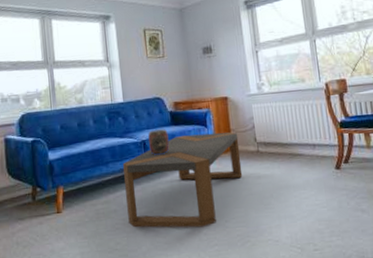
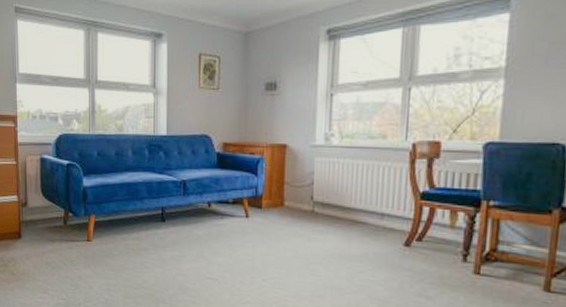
coffee table: present [123,132,243,228] -> none [158,181,292,282]
decorative container: present [148,129,170,155] -> none [189,171,212,199]

